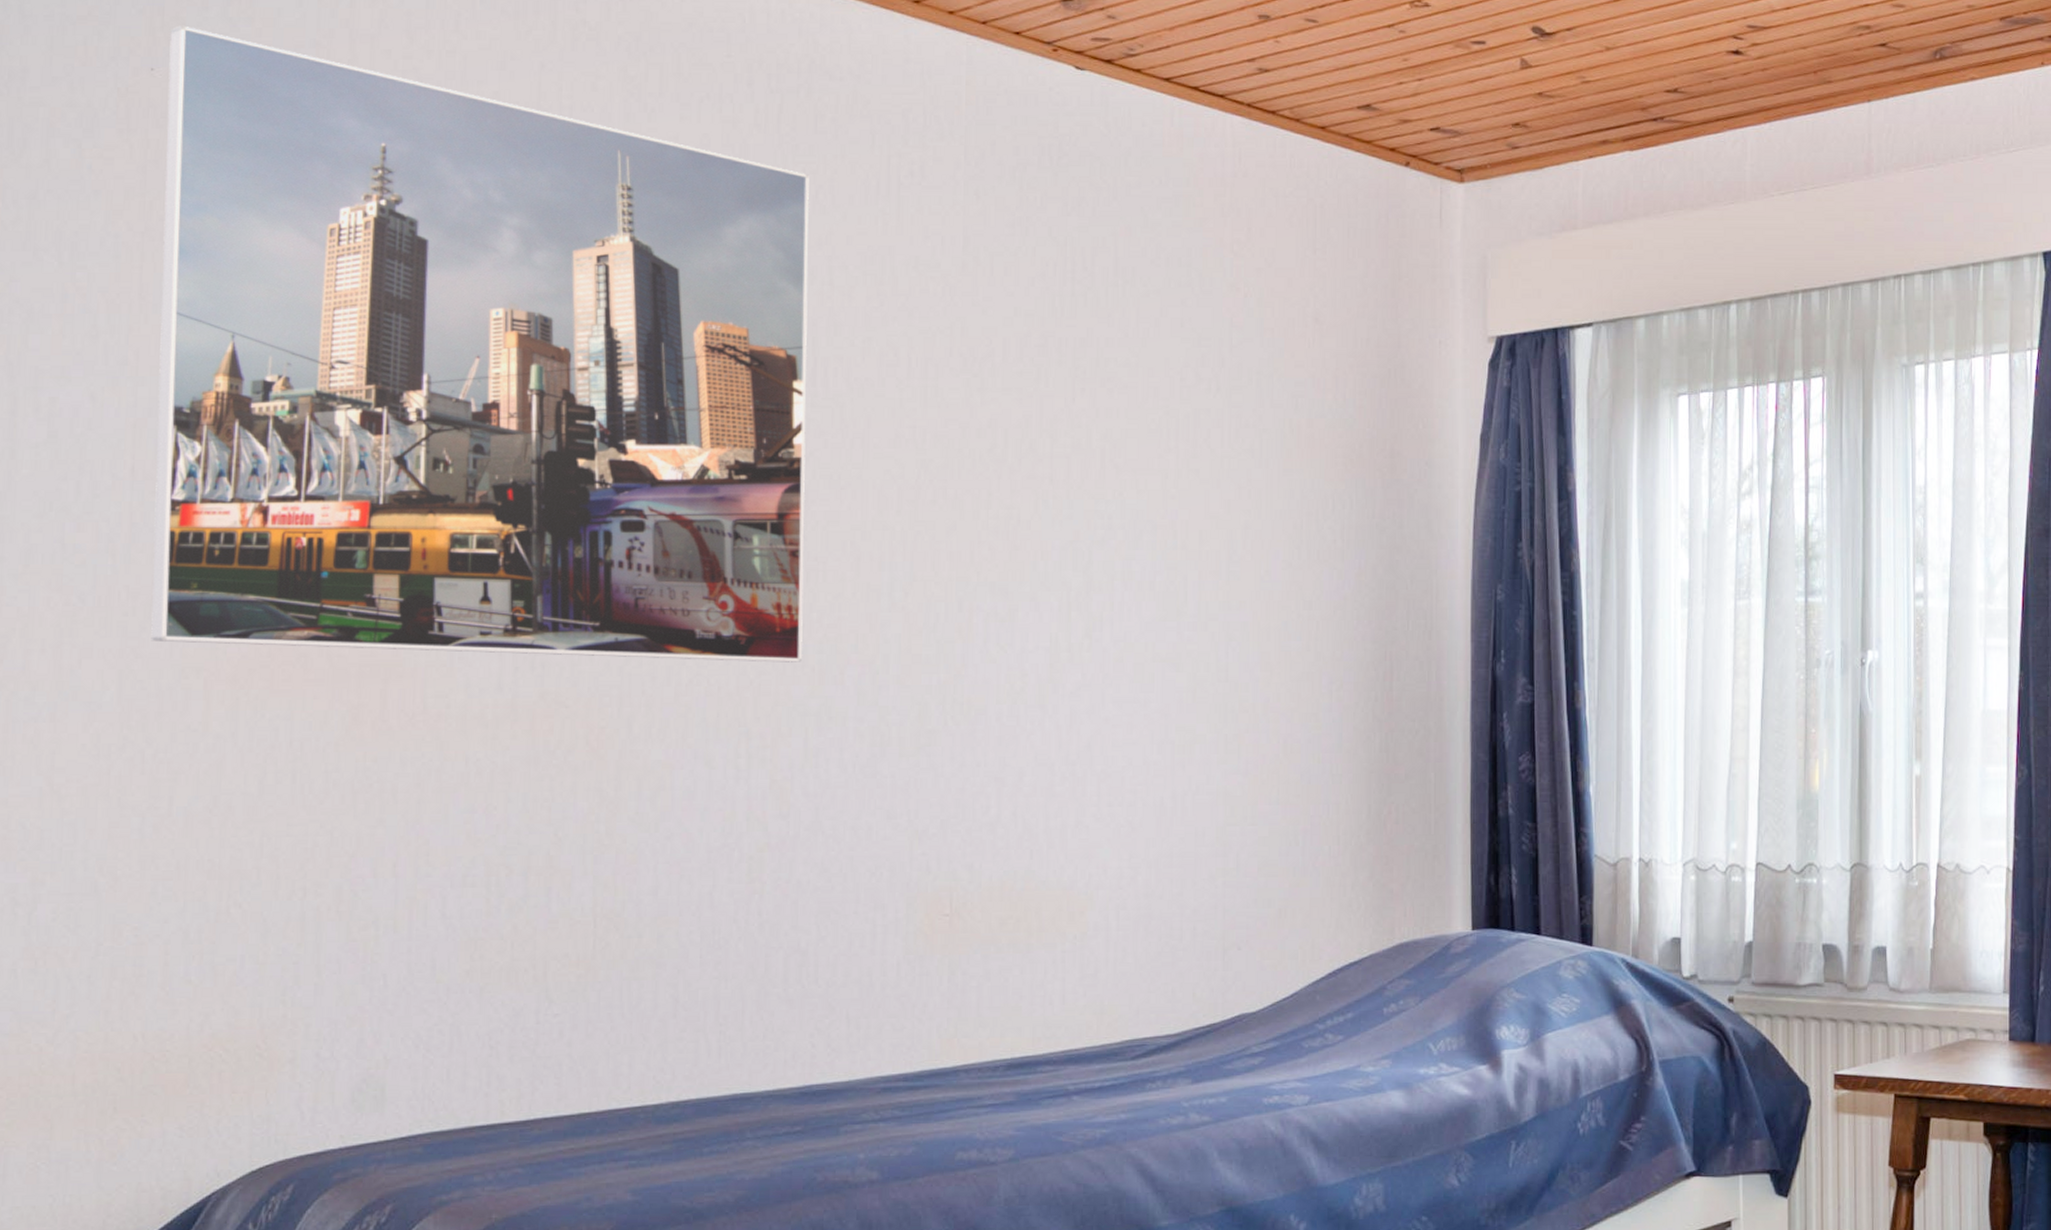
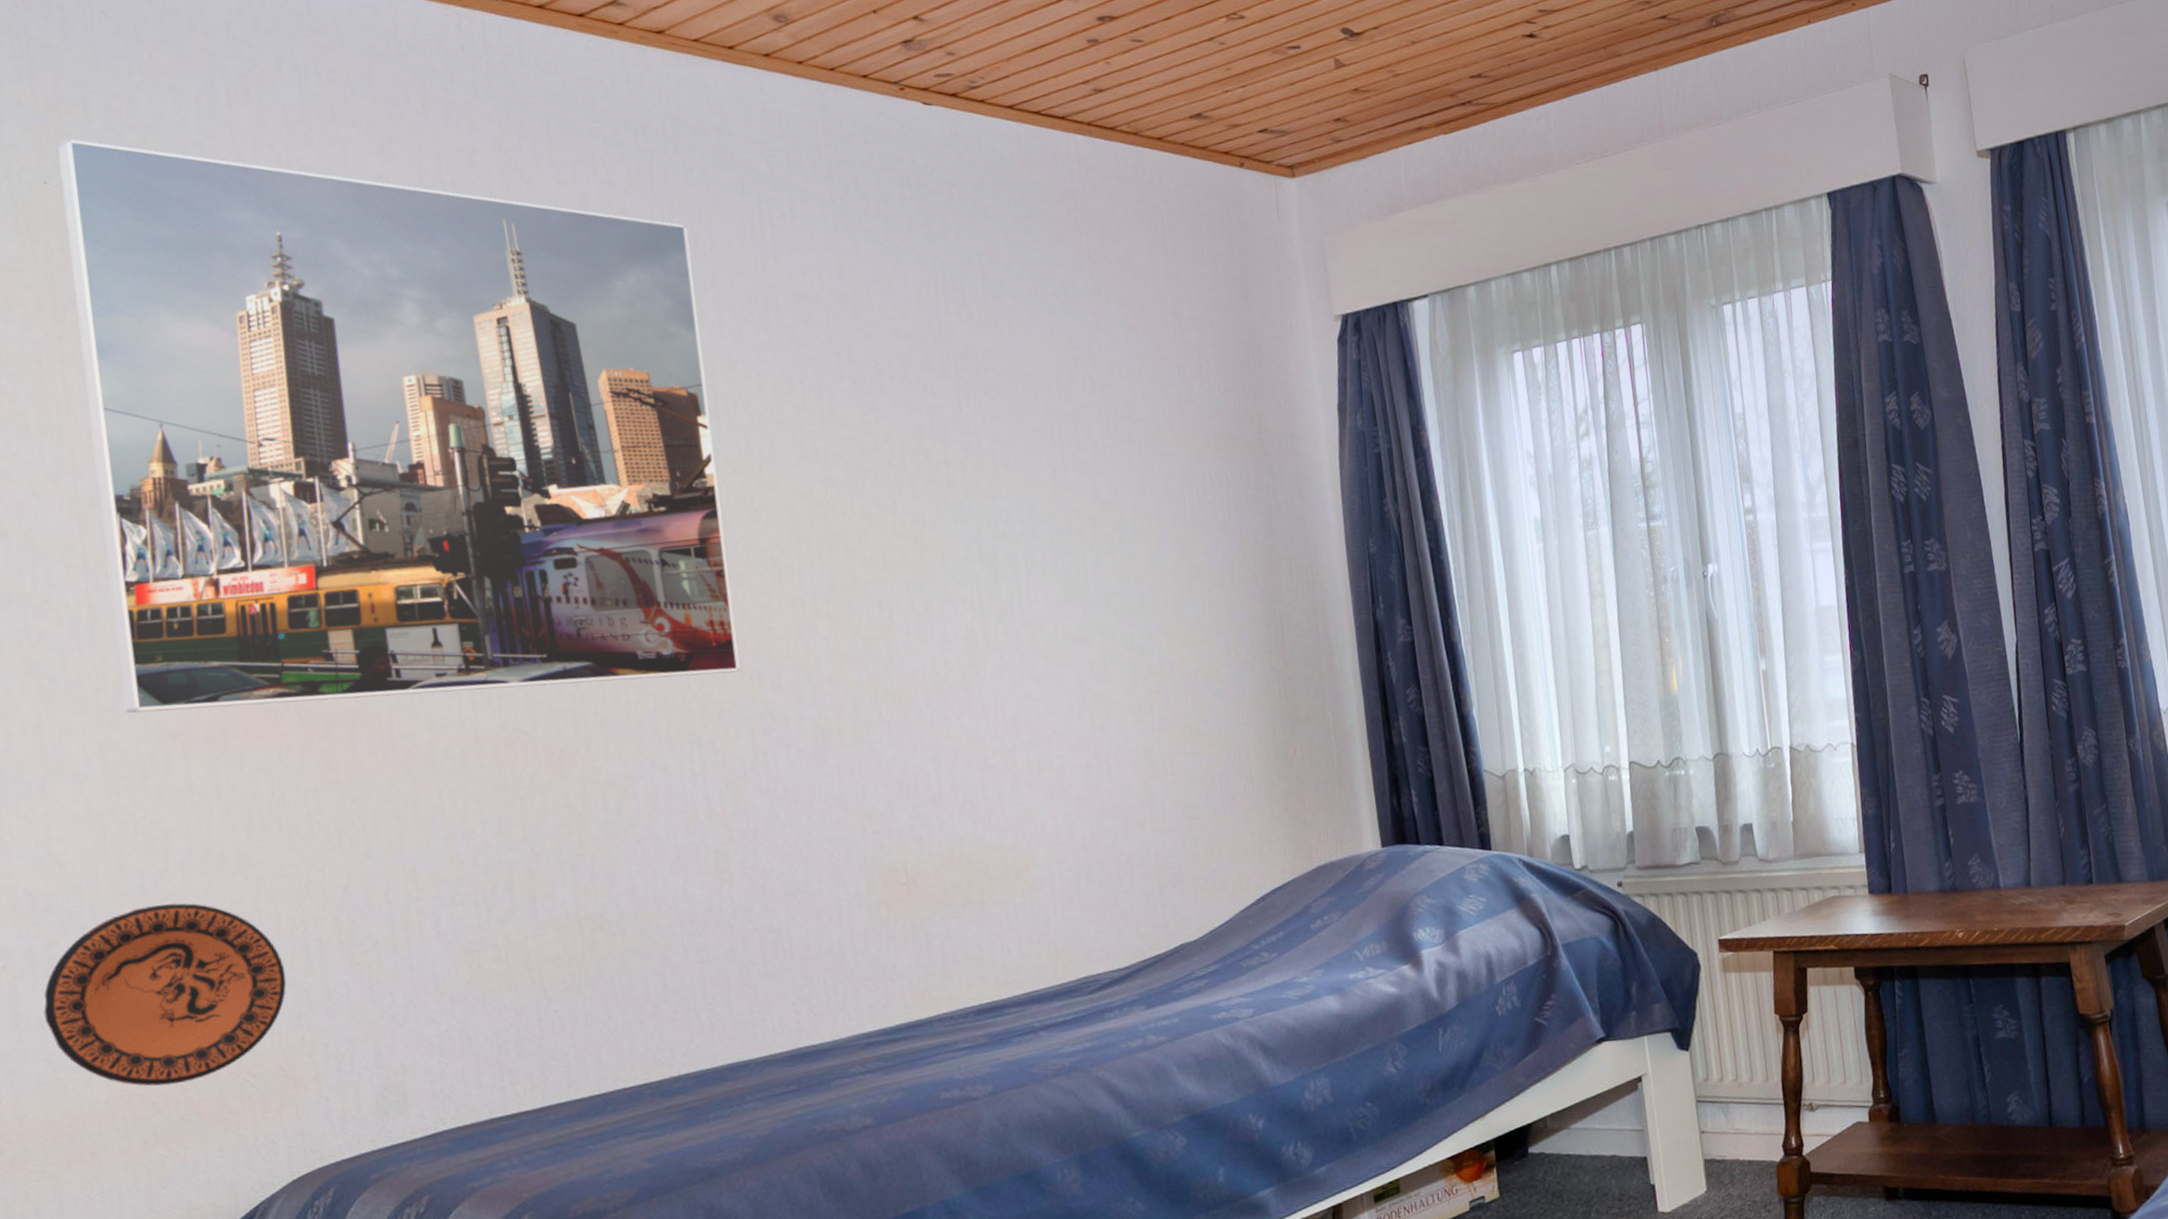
decorative plate: none [18,852,277,1051] -> present [43,903,287,1087]

